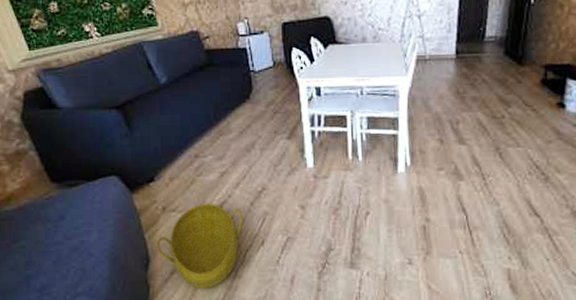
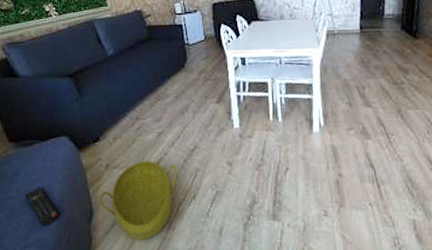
remote control: none [72,231,112,273] -> present [24,187,59,226]

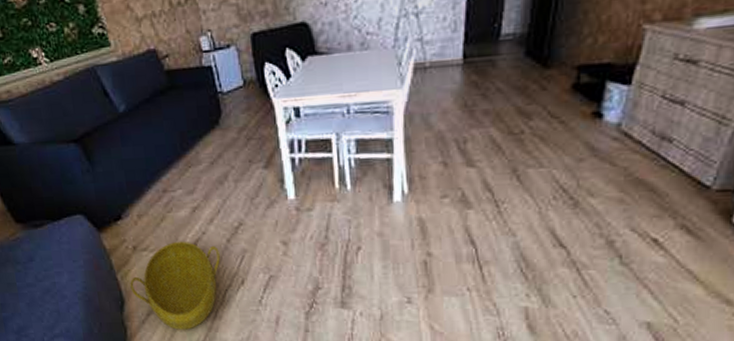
remote control: present [24,187,59,226] -> none [43,273,86,315]

